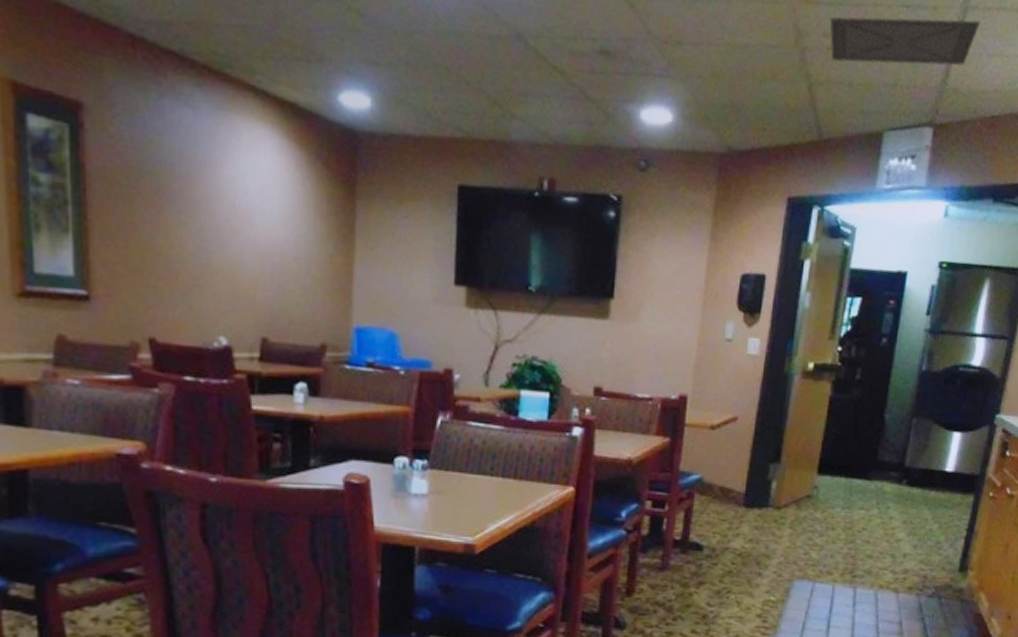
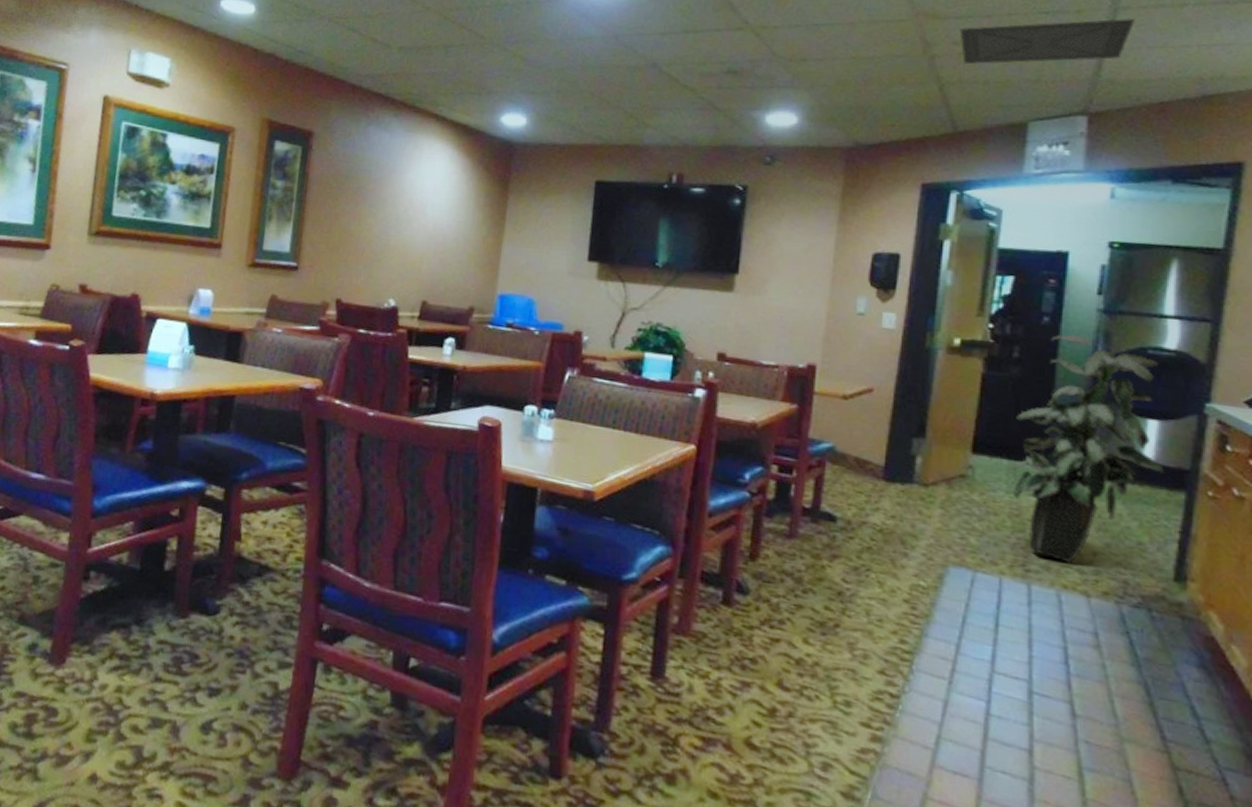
indoor plant: none [844,355,966,566] -> present [1007,334,1164,564]

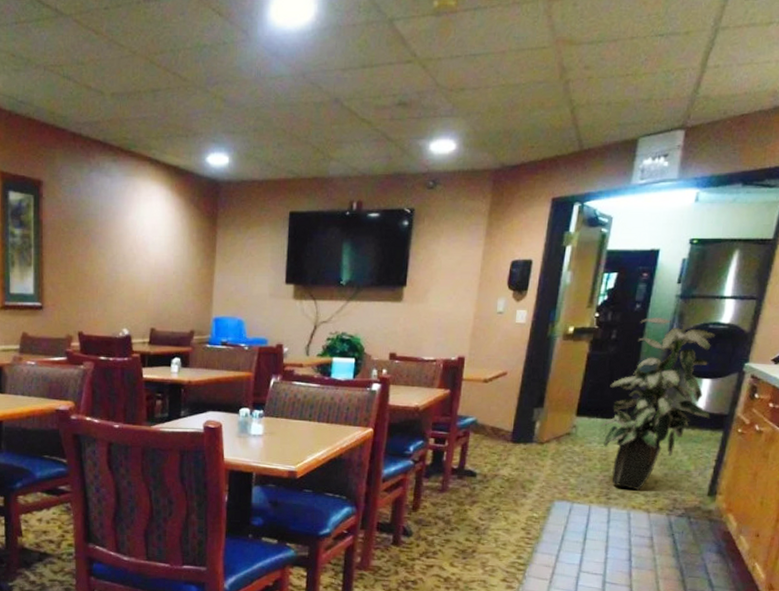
ceiling vent: present [959,19,1135,65] -> none [590,38,730,88]

